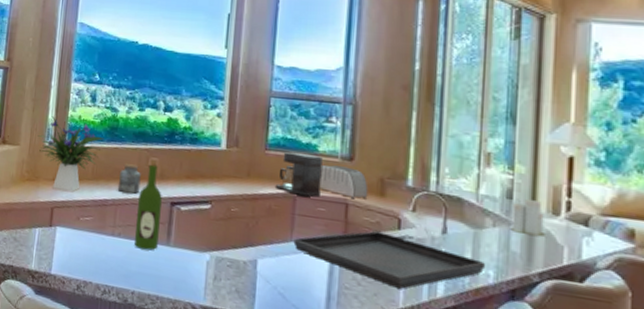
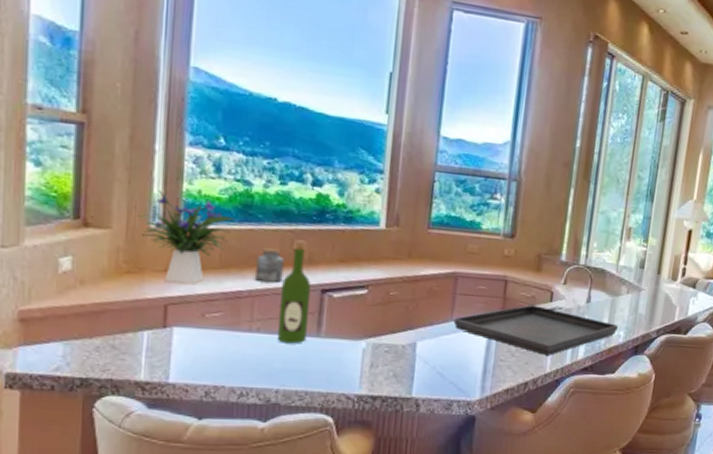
coffee maker: present [275,151,323,197] -> none [436,230,486,276]
toaster: present [319,164,368,200] -> none [481,242,527,276]
candle: present [510,197,545,238] -> none [639,266,666,300]

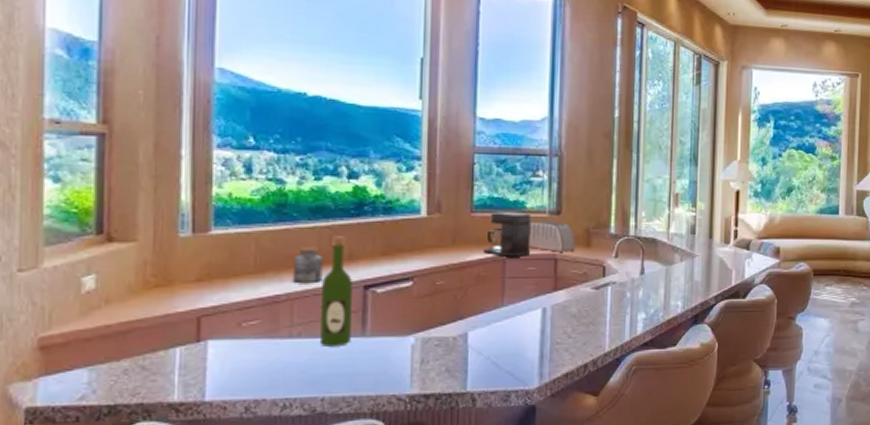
flower arrangement: present [138,190,234,285] -> none [165,197,268,294]
coffee maker: none [436,230,486,276] -> present [483,211,531,258]
serving tray: present [453,305,619,355] -> none [505,282,676,333]
toaster: none [481,242,527,276] -> present [528,221,576,254]

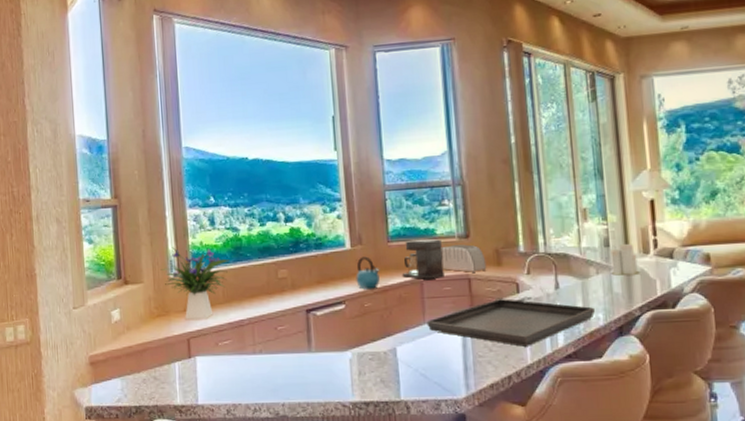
flower arrangement: none [165,197,268,294] -> present [160,247,229,321]
jar: present [292,247,323,282] -> none [250,280,274,309]
wine bottle: present [319,237,352,347] -> none [274,271,300,361]
kettle: none [429,227,459,265] -> present [356,256,380,290]
serving tray: none [505,282,676,333] -> present [426,299,596,347]
candle: none [693,230,719,265] -> present [610,241,640,276]

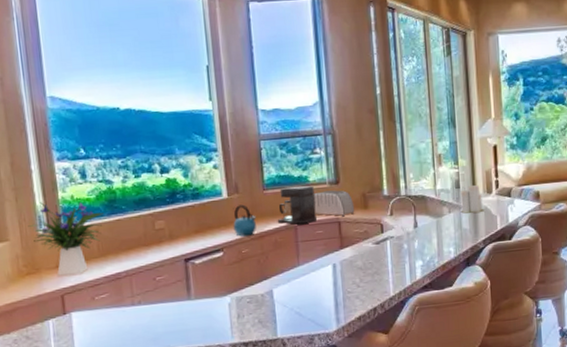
serving tray: present [426,299,596,347] -> none [301,238,448,281]

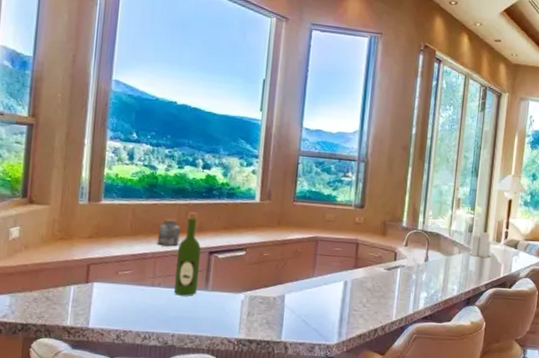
flower arrangement: present [28,202,104,277] -> none [70,174,143,249]
jar: none [127,232,152,262] -> present [157,218,180,246]
wine bottle: none [151,222,180,310] -> present [174,213,201,296]
kettle: present [233,204,257,236] -> none [259,211,283,241]
coffee maker: present [277,185,317,225] -> none [301,202,340,240]
toaster: present [313,190,355,217] -> none [336,212,374,239]

